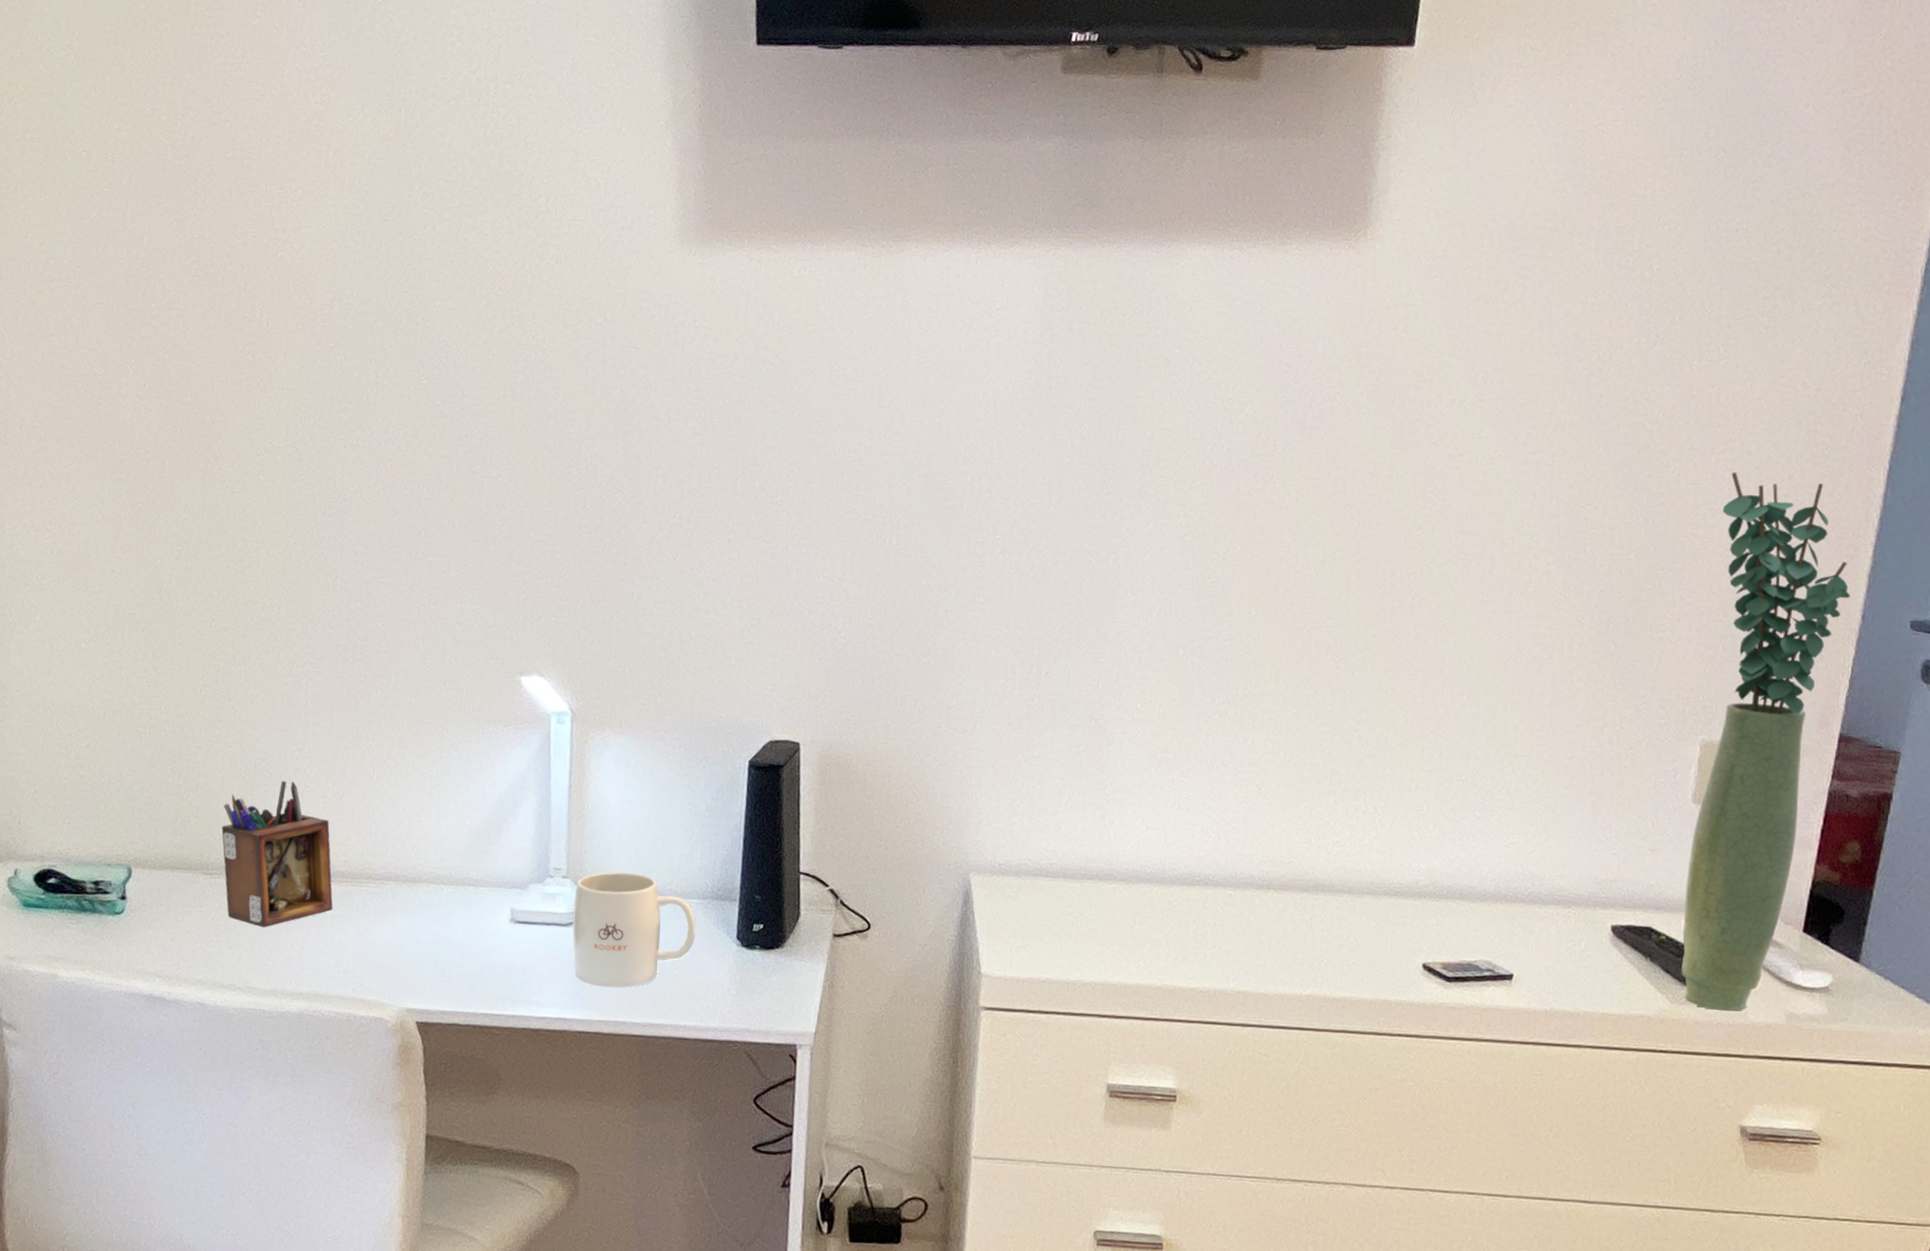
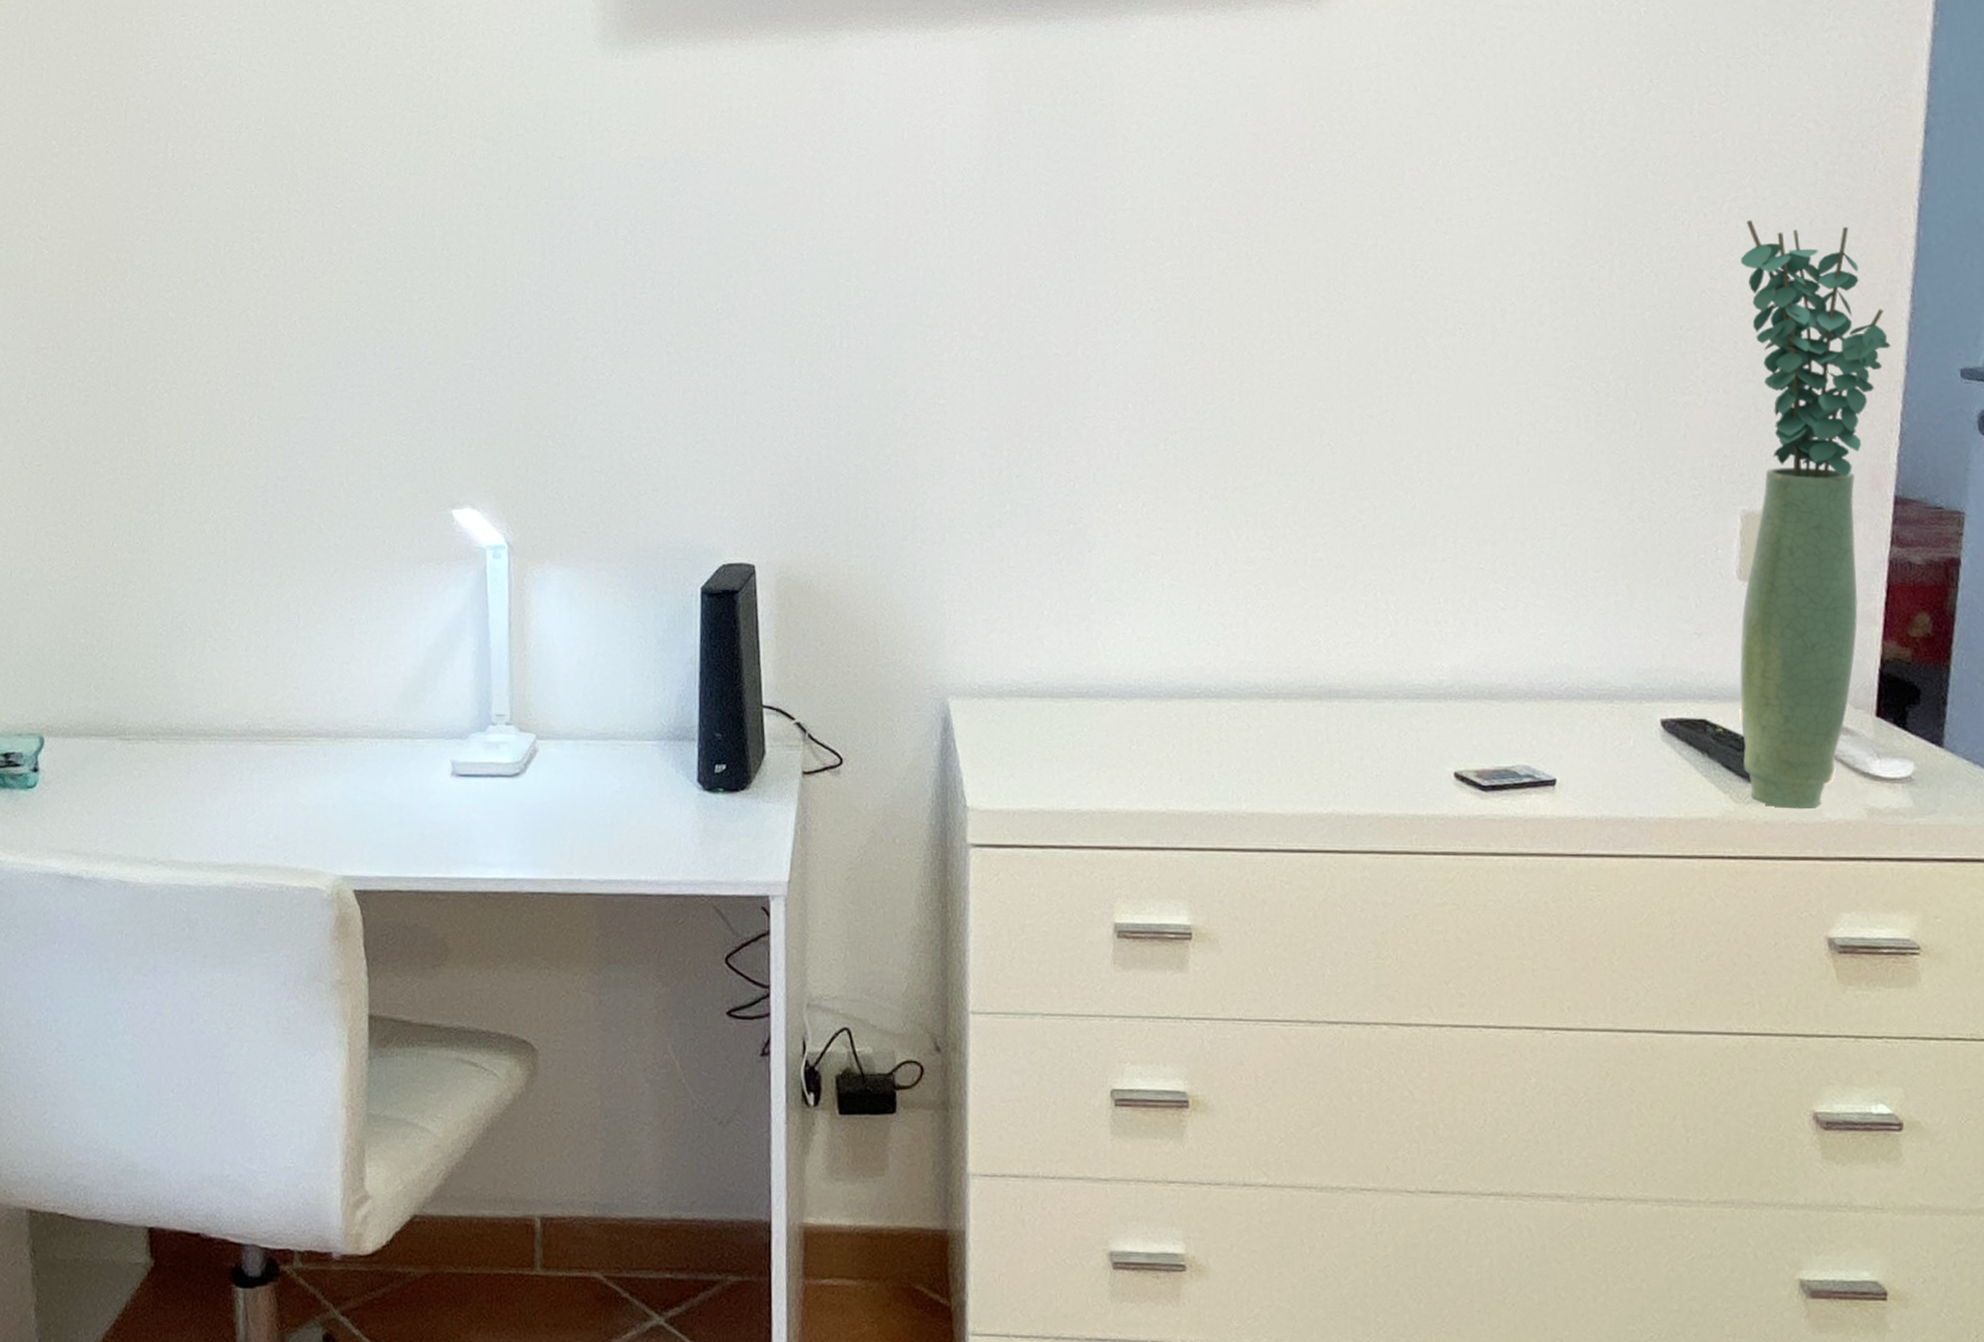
desk organizer: present [221,780,333,928] -> none [139,635,260,796]
mug: present [572,871,696,988] -> none [518,715,653,843]

